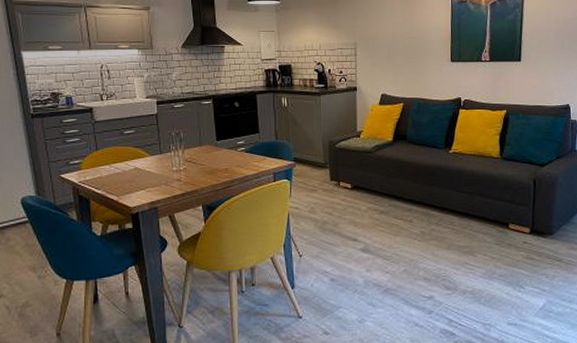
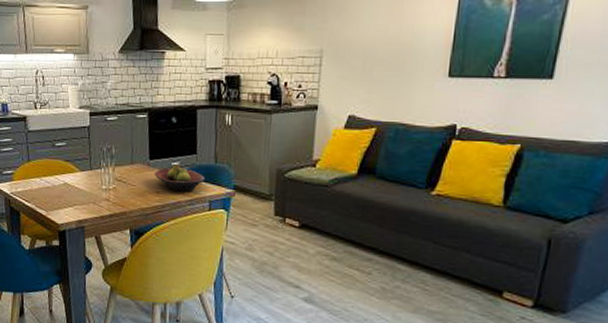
fruit bowl: none [221,143,268,167] -> present [154,164,205,192]

